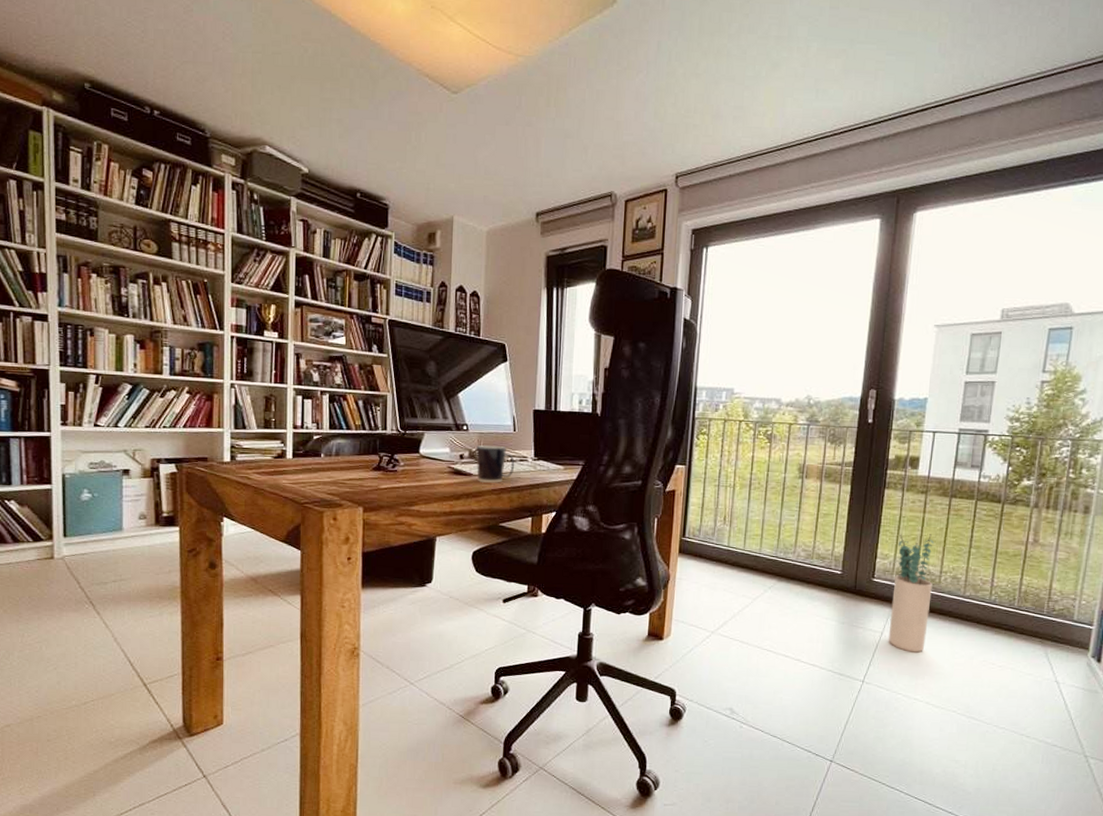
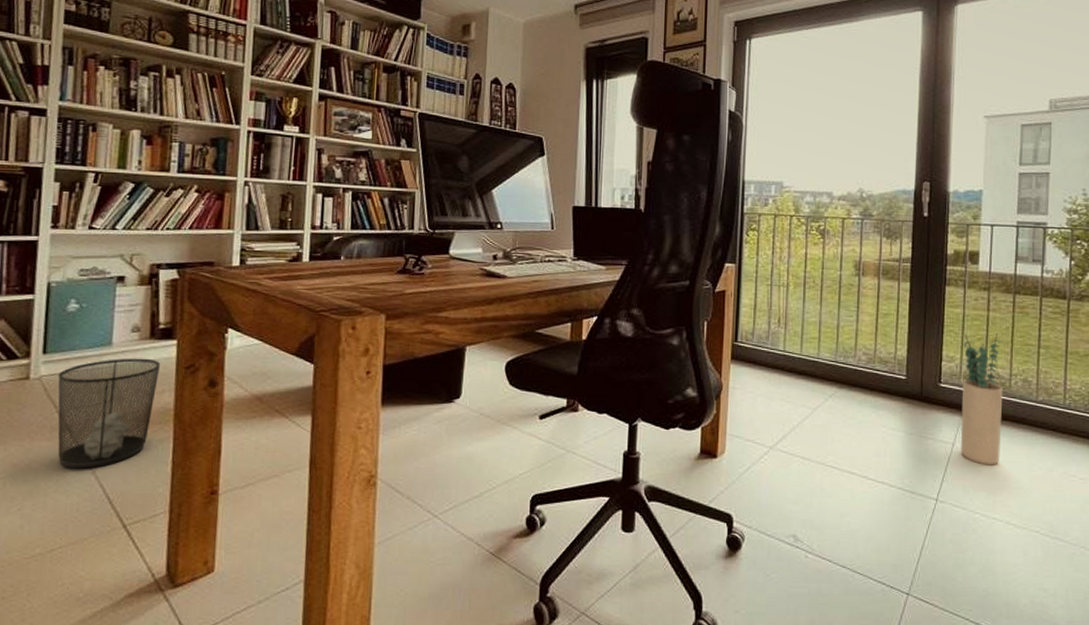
waste bin: none [78,542,166,636] -> present [58,358,161,469]
mug: present [476,445,515,484] -> none [511,245,553,286]

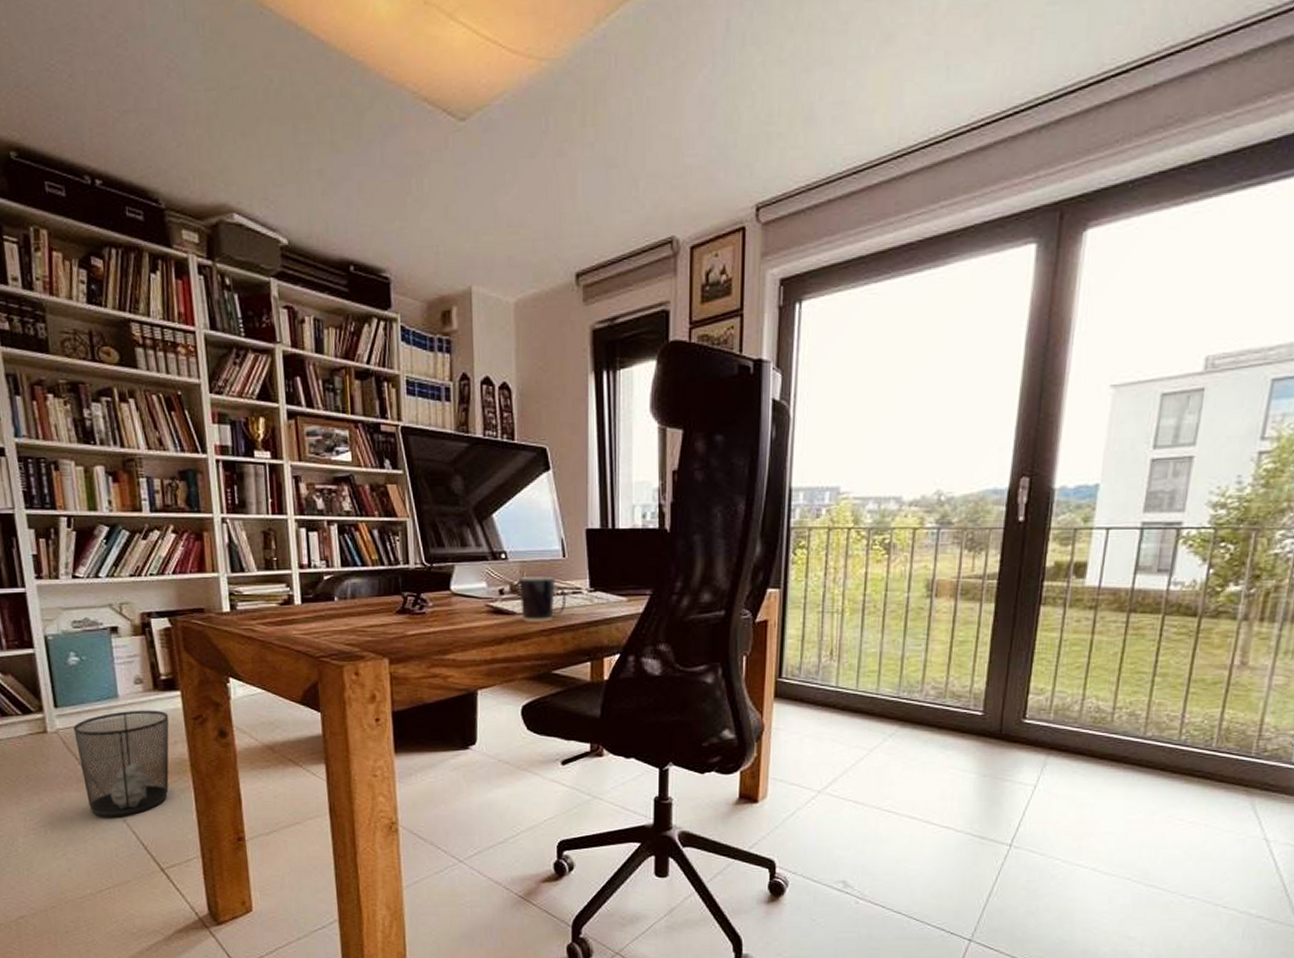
mug: none [511,245,553,286] -> present [518,577,567,624]
vase: present [960,334,1003,466] -> none [1043,661,1105,809]

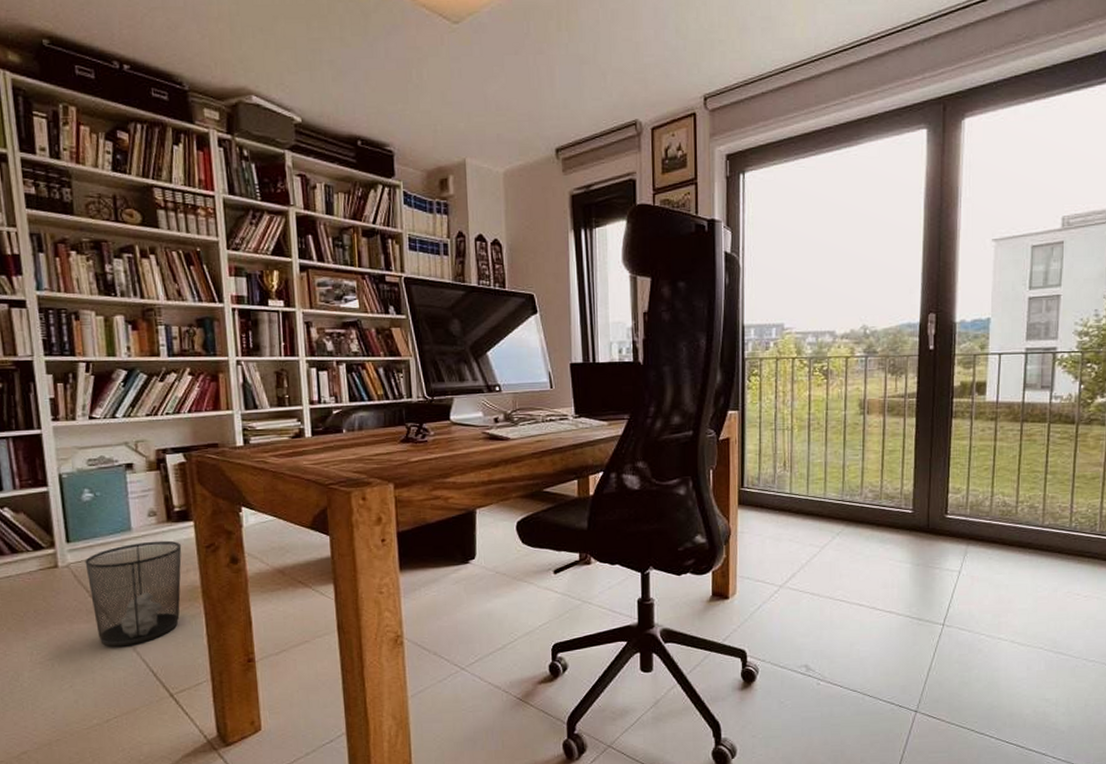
mug: present [518,577,567,624] -> none [511,406,555,448]

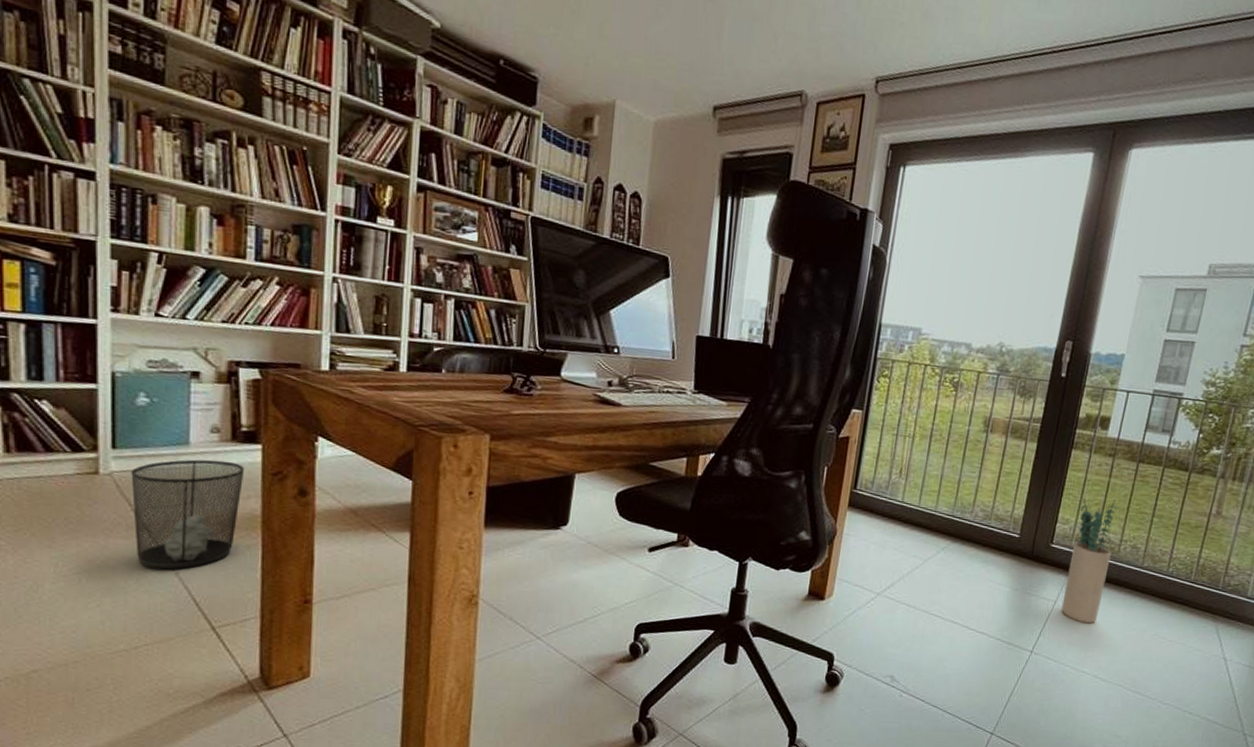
vase: none [966,463,1009,590] -> present [1061,498,1117,624]

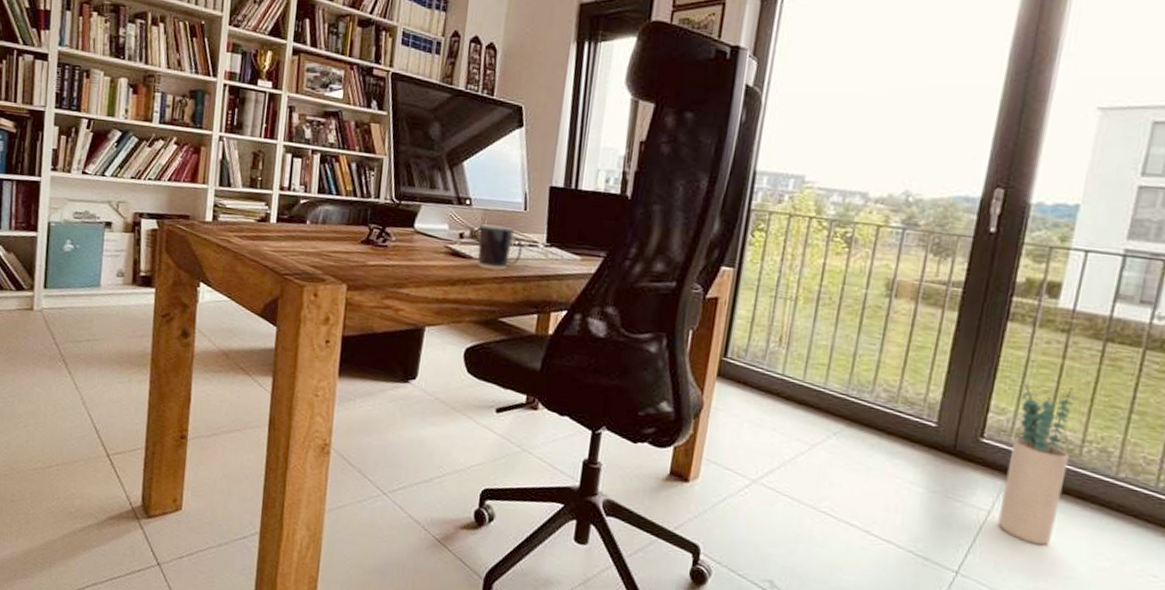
waste bin: present [131,459,245,570] -> none [55,300,141,399]
mug: none [627,372,672,417] -> present [477,224,523,271]

